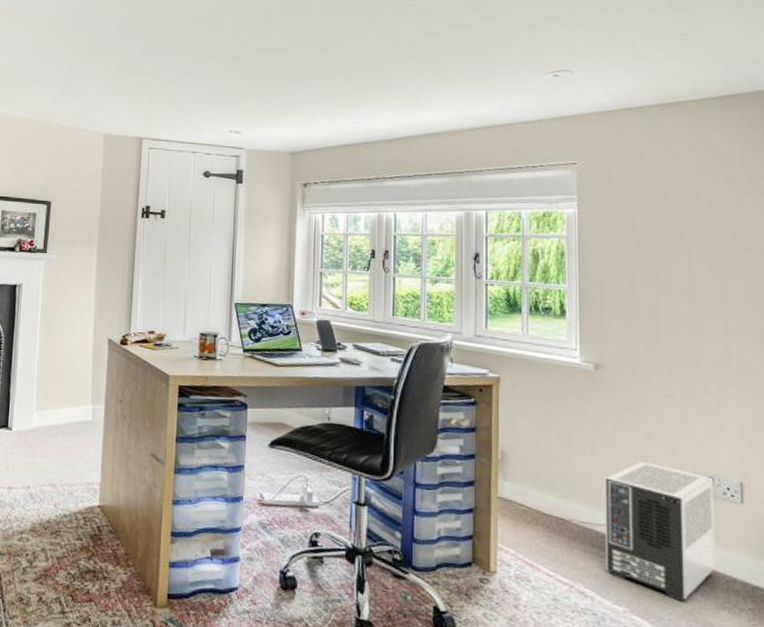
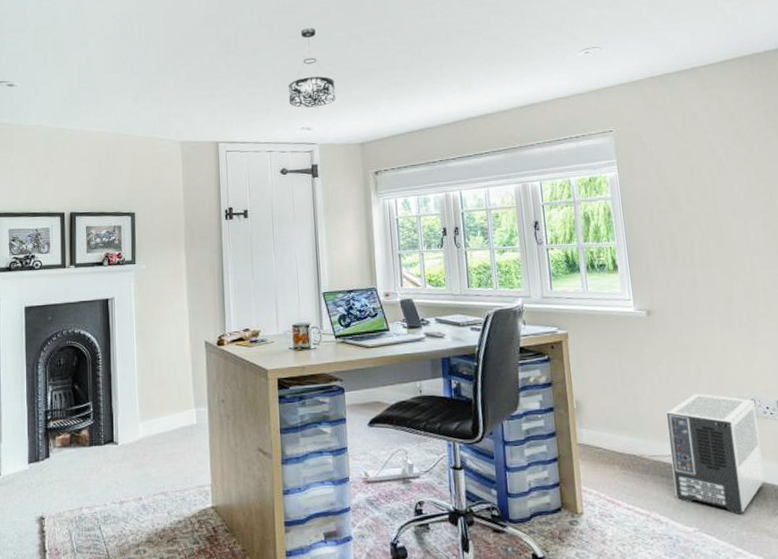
pendant light: none [219,28,271,111] -> present [288,28,336,108]

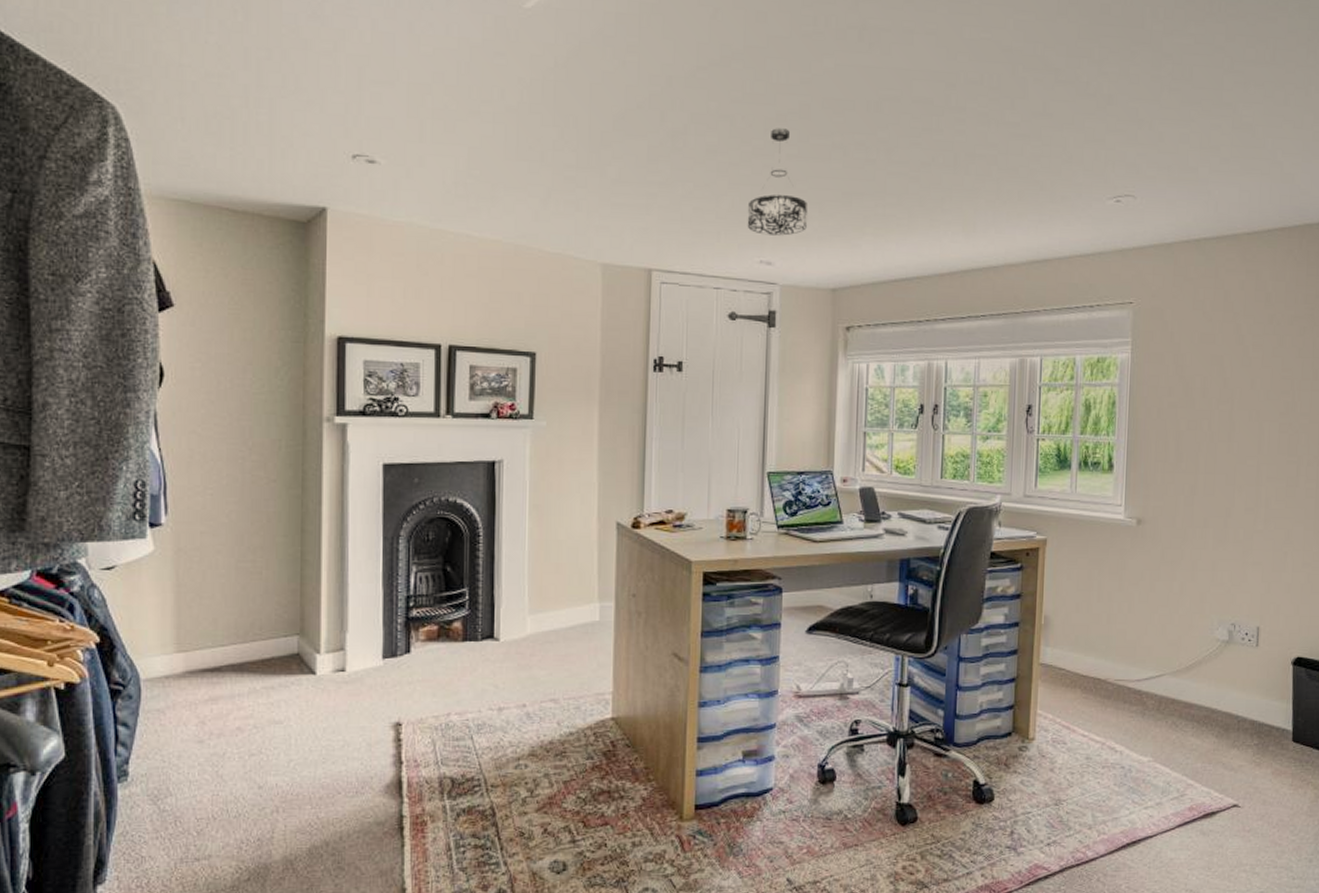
air purifier: present [666,393,765,515] -> none [1134,614,1234,746]

